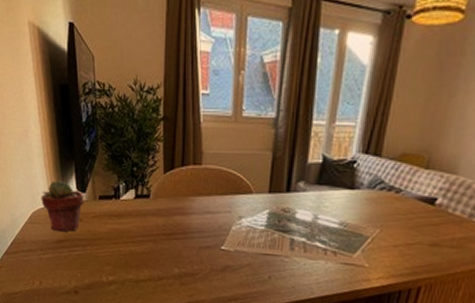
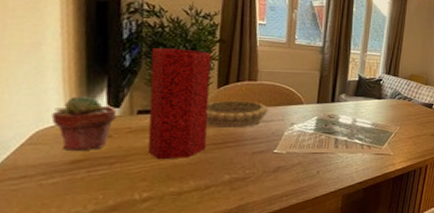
vase: none [106,129,157,247] -> present [147,47,212,160]
decorative bowl: none [155,187,214,219] -> present [205,100,268,129]

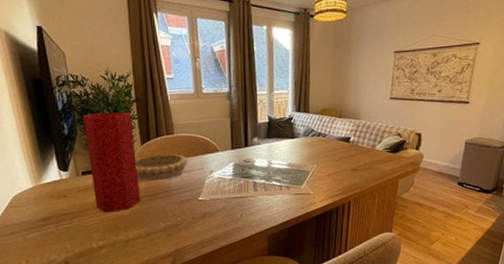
potted succulent: present [51,96,117,151] -> none [21,164,68,210]

